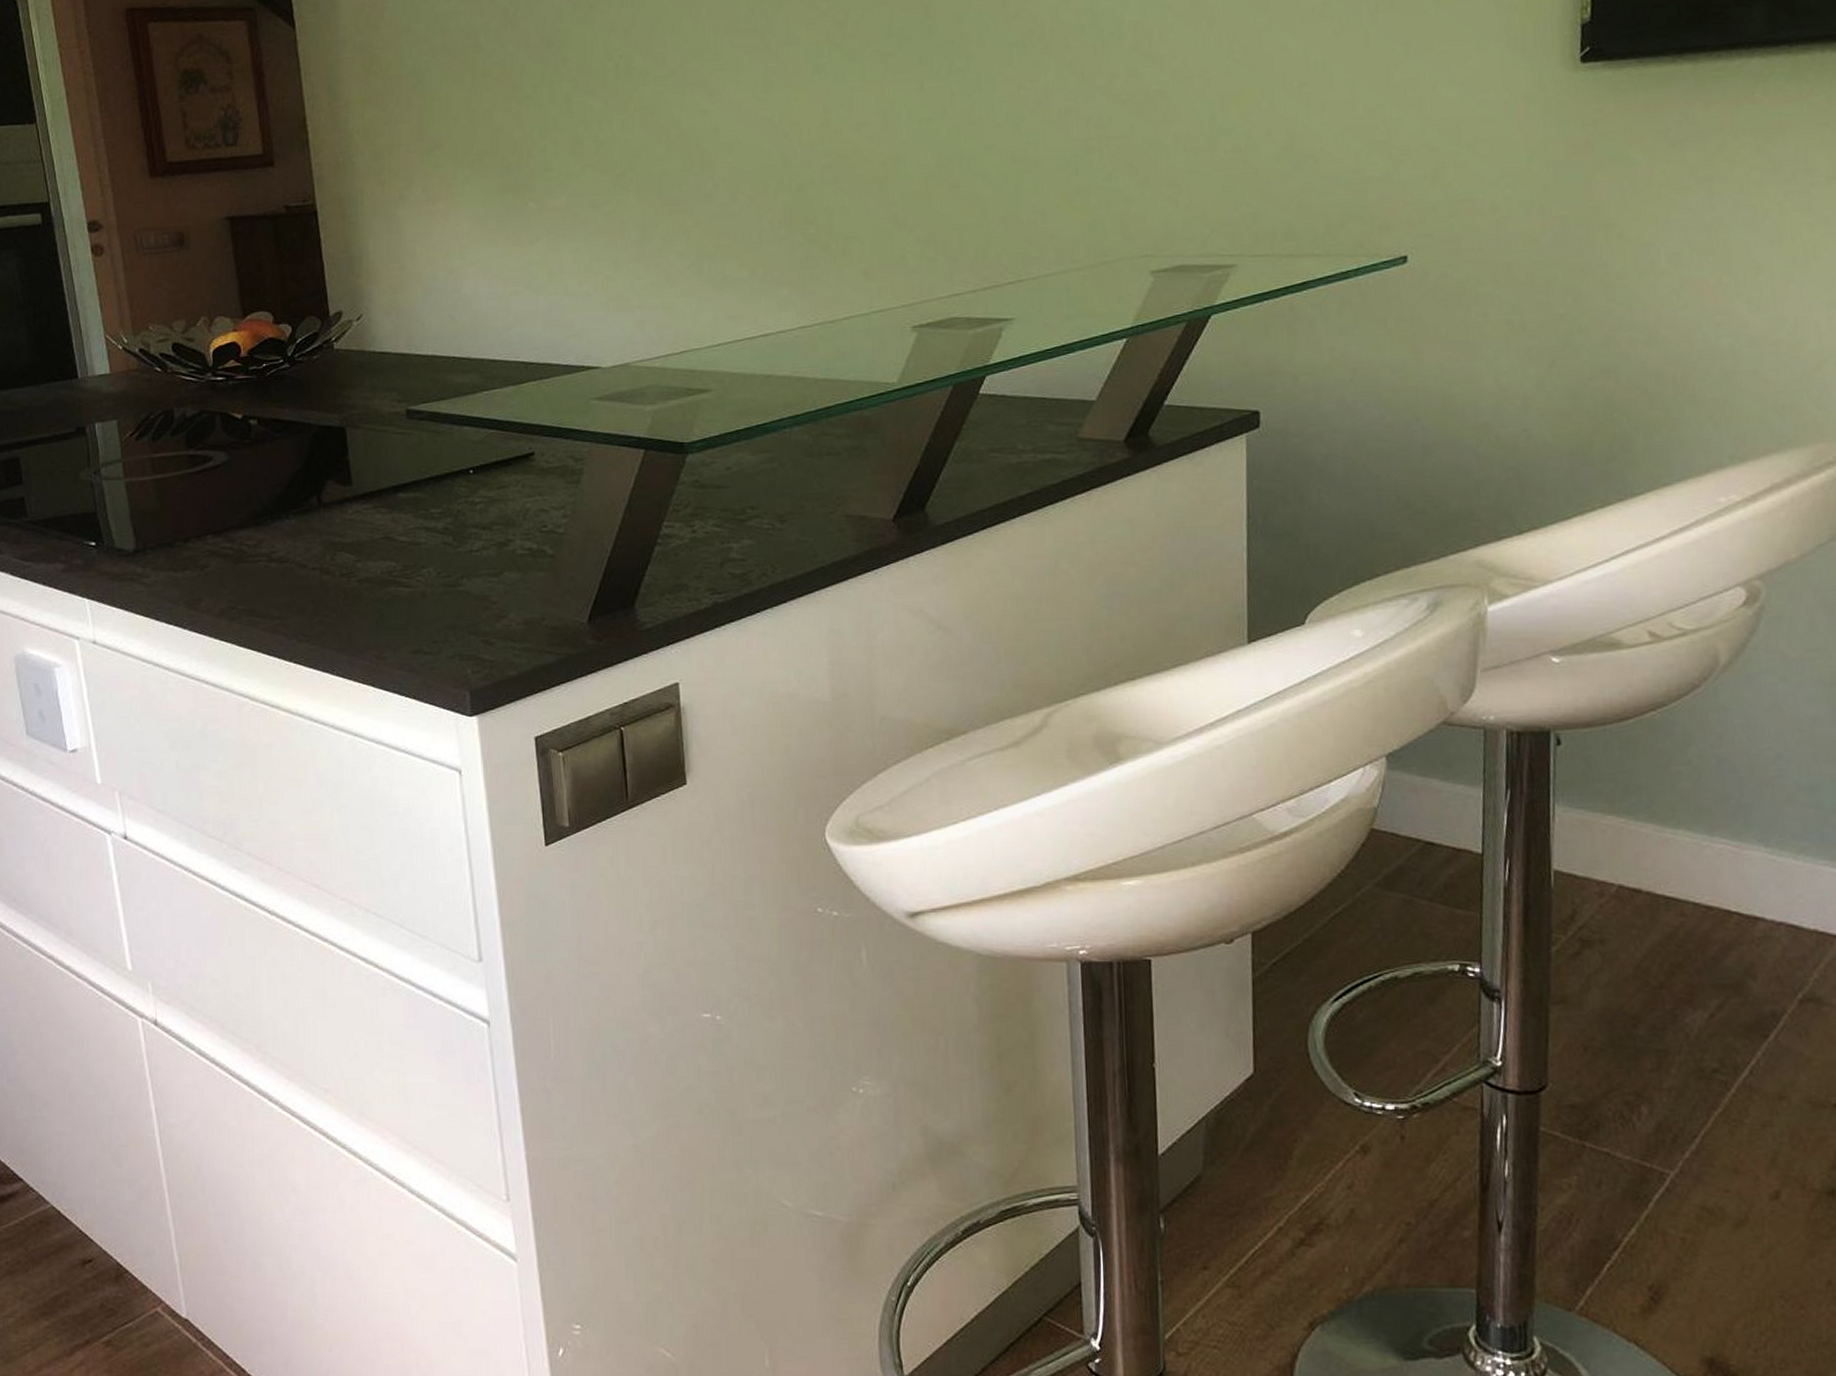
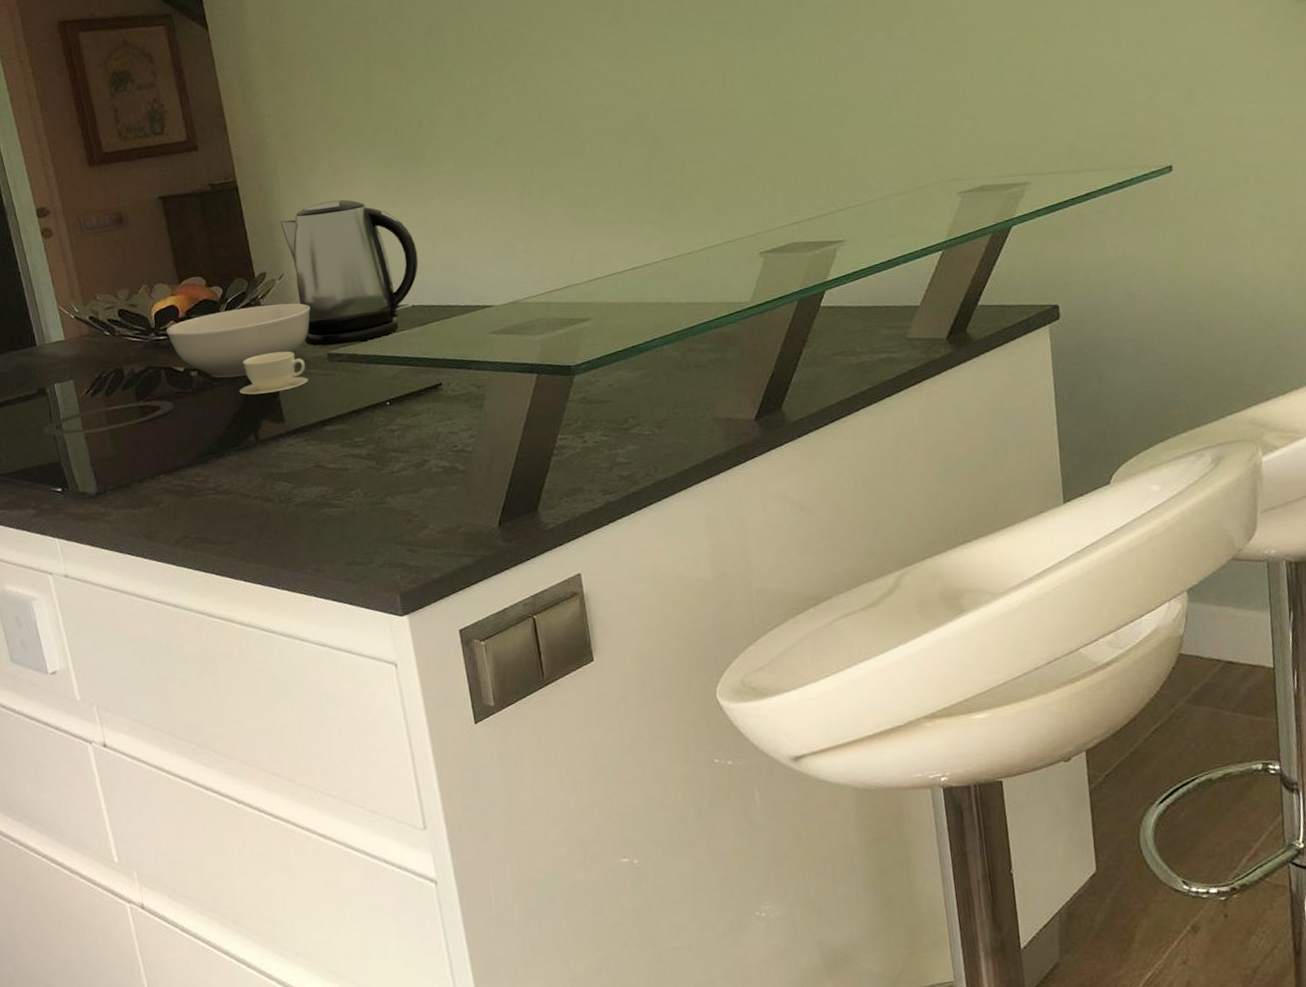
bowl: none [224,348,390,430] -> present [165,303,311,378]
teacup: none [303,403,382,451] -> present [239,351,308,395]
kettle: none [362,233,517,401] -> present [280,199,419,346]

